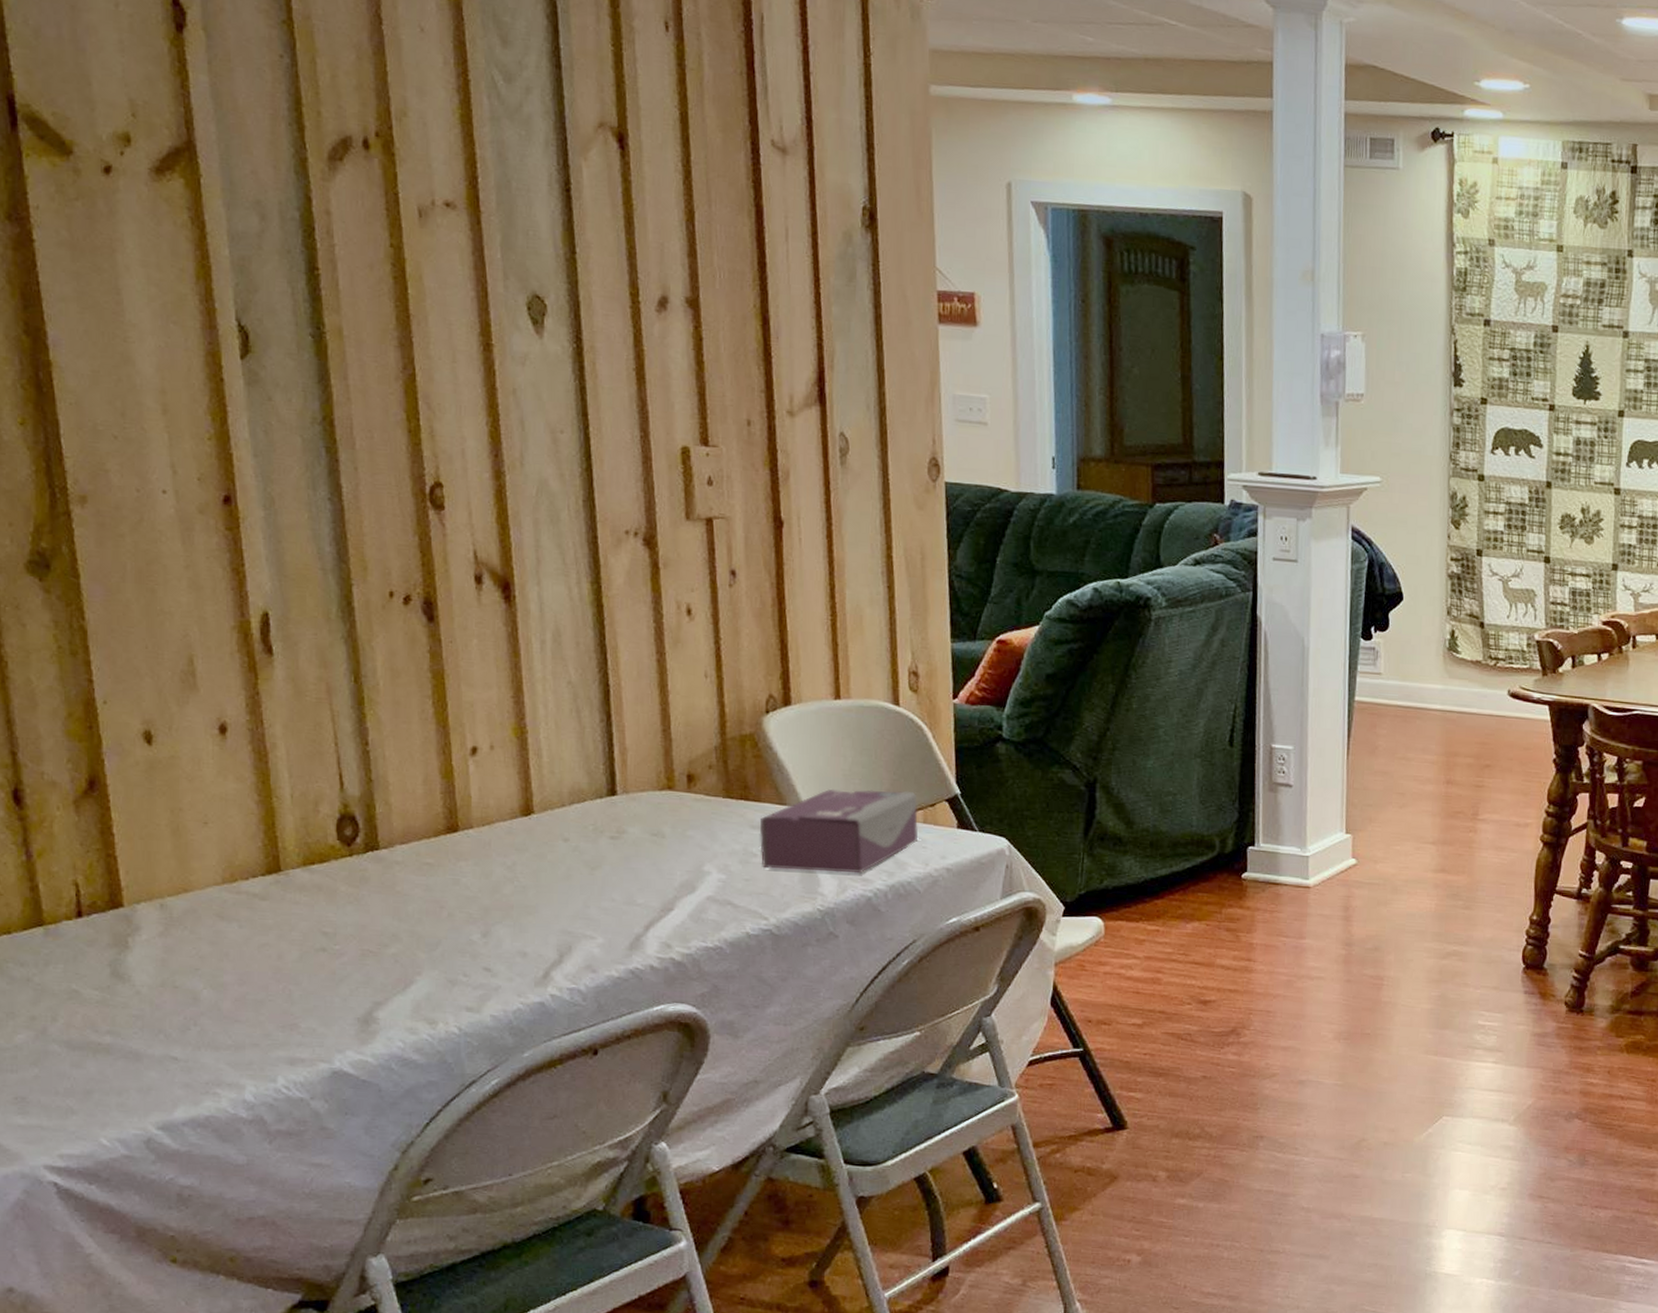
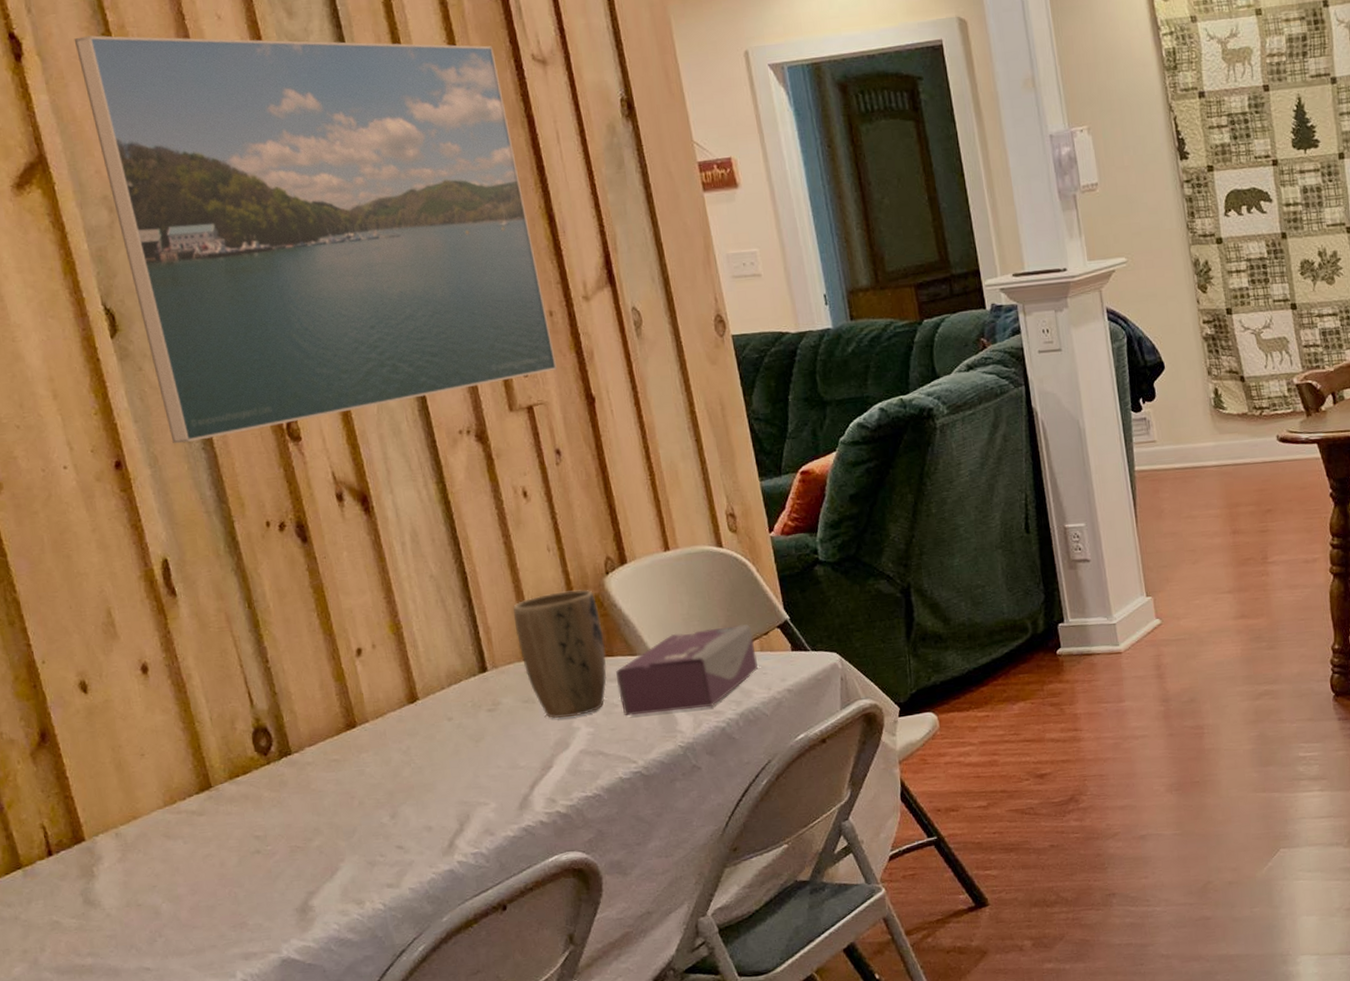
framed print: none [249,19,746,490] -> present [74,35,557,444]
plant pot: none [655,723,753,860] -> present [513,589,607,718]

